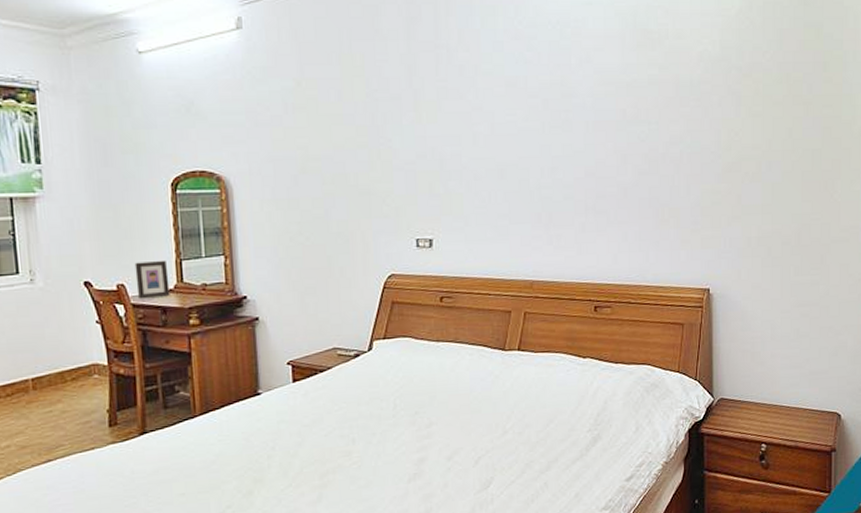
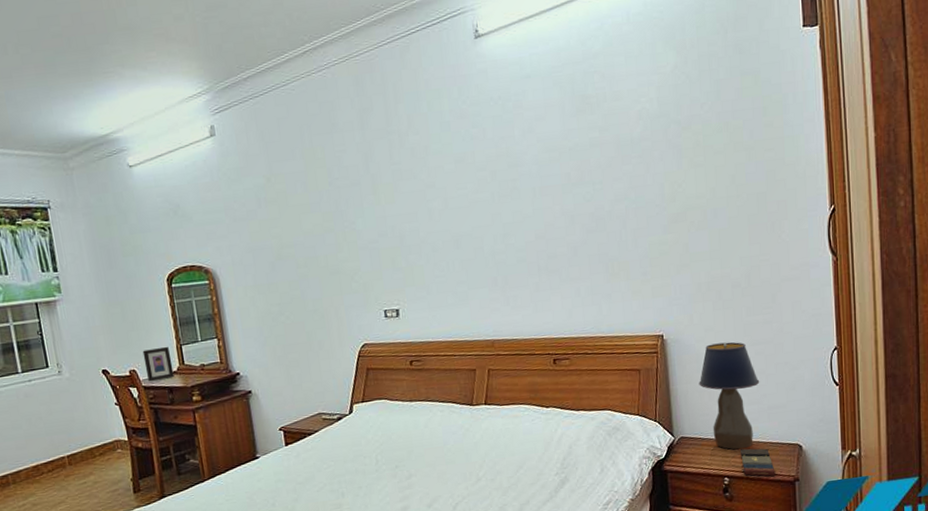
table lamp: none [742,301,803,415] -> present [699,342,760,450]
book set: none [778,414,813,446] -> present [739,448,776,477]

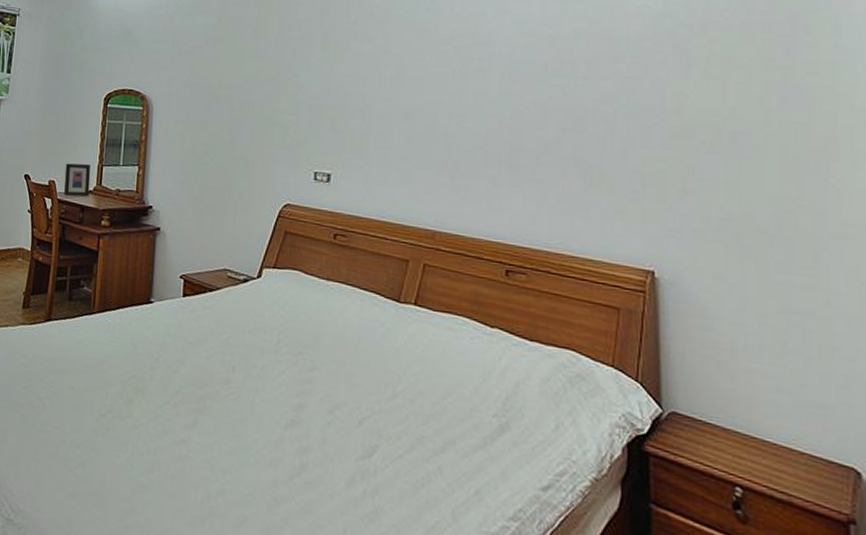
table lamp: present [699,342,760,450] -> none [702,297,794,454]
book set: present [739,448,776,477] -> none [760,452,817,507]

